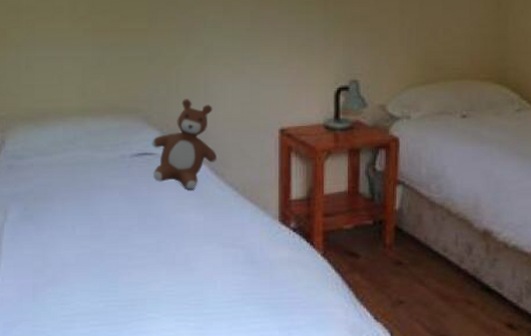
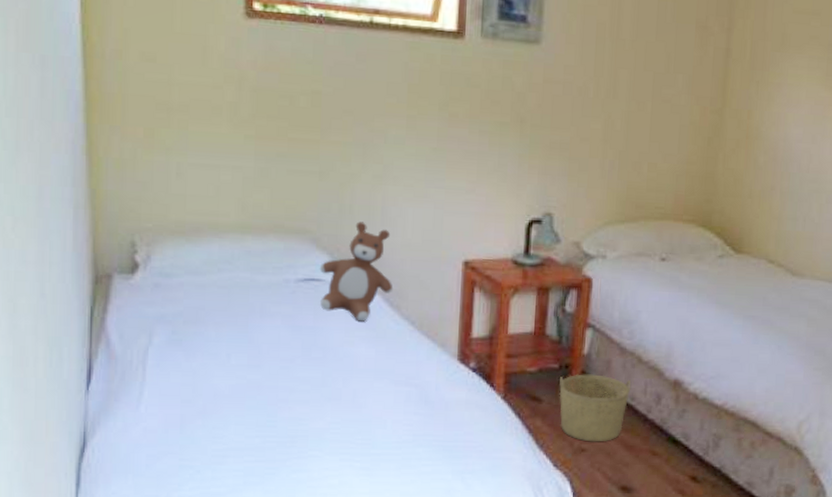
basket: none [375,228,443,294] -> present [559,374,631,442]

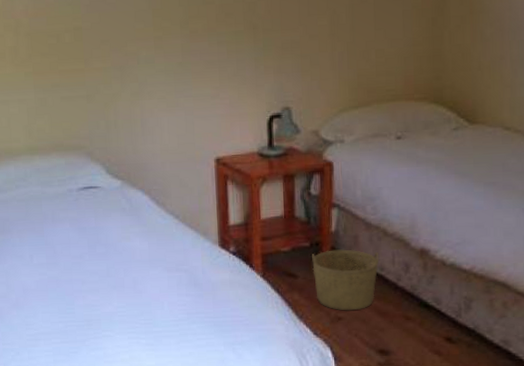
teddy bear: present [319,221,394,322] -> none [95,134,158,219]

